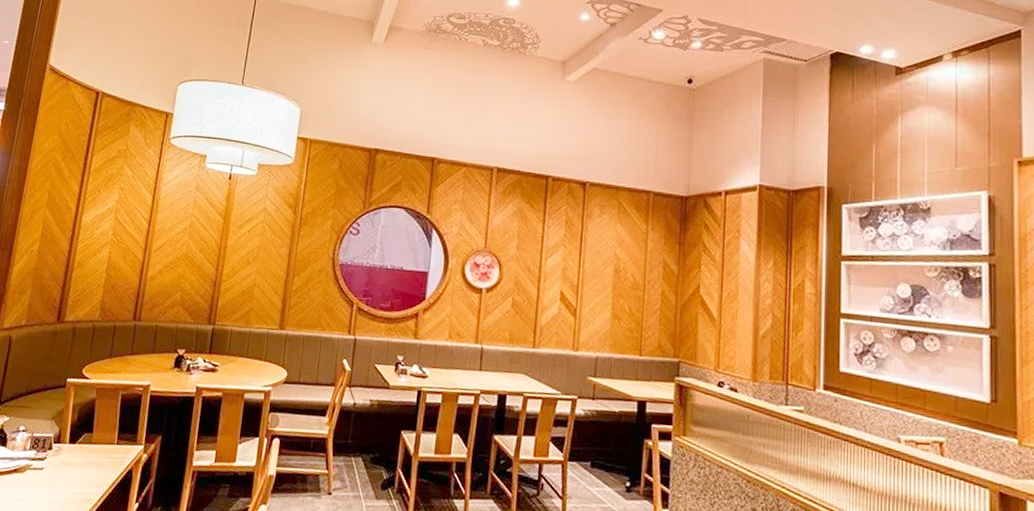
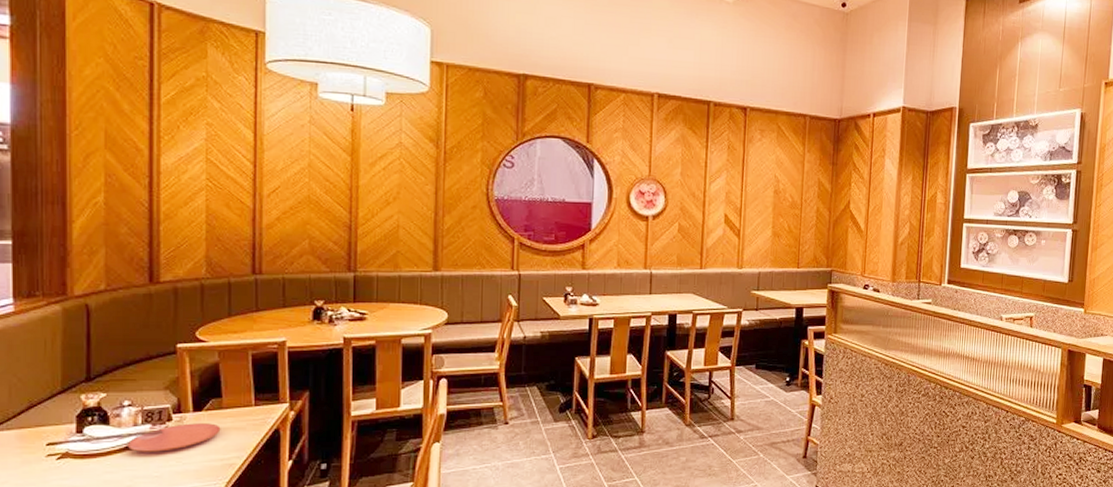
plate: none [16,454,87,479] -> present [128,423,221,452]

